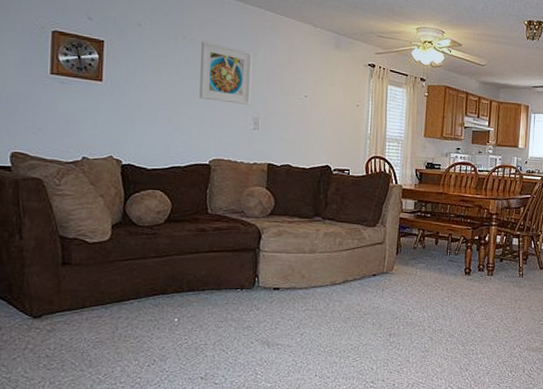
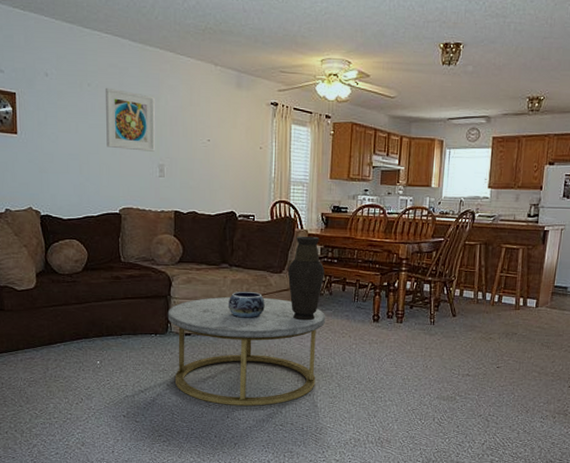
coffee table: none [255,249,419,363] -> present [167,296,326,406]
decorative bowl: none [319,244,358,272] -> present [228,291,265,318]
vase: none [381,190,418,274] -> present [287,236,325,321]

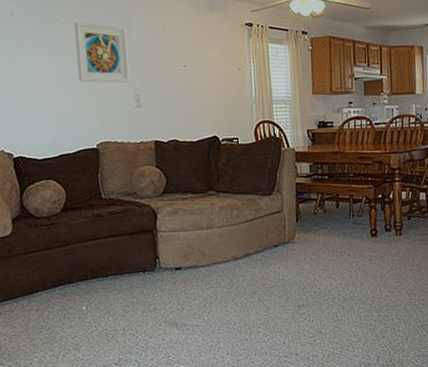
coffee table: present [167,296,326,406] -> none [154,222,322,341]
decorative bowl: present [228,291,265,318] -> none [218,217,257,246]
vase: present [287,236,325,321] -> none [277,154,316,243]

